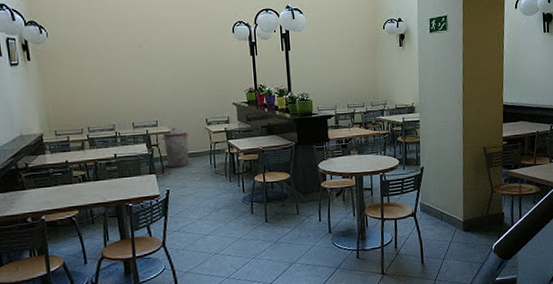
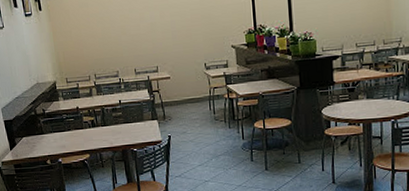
trash can: present [162,127,190,168] -> none [162,72,189,114]

